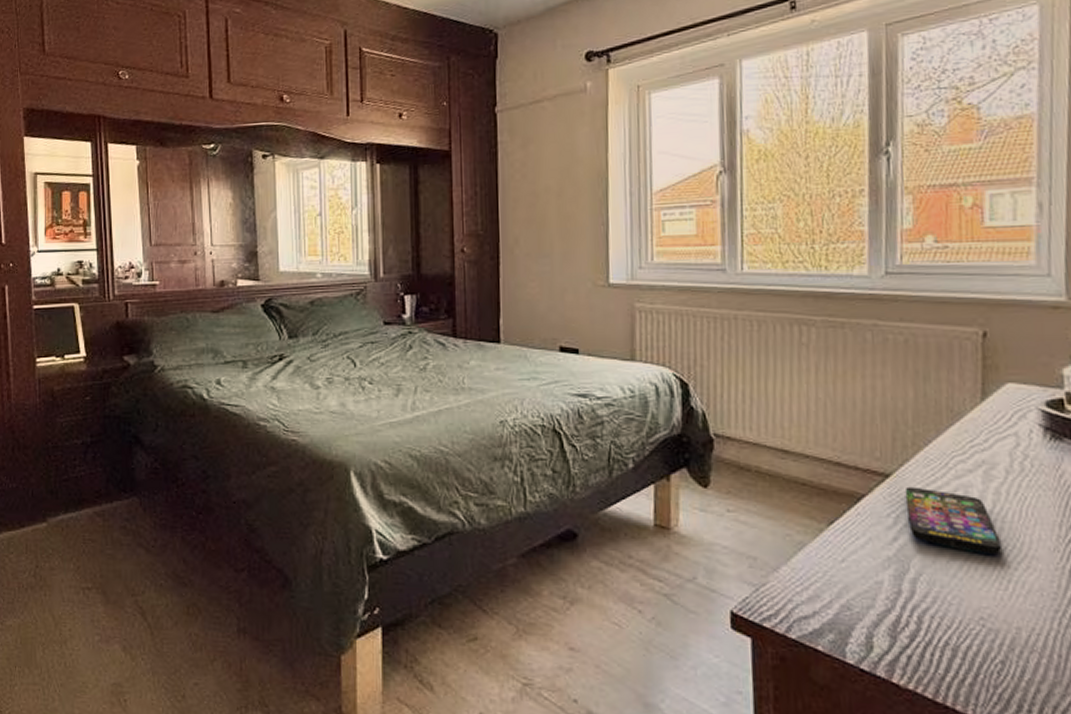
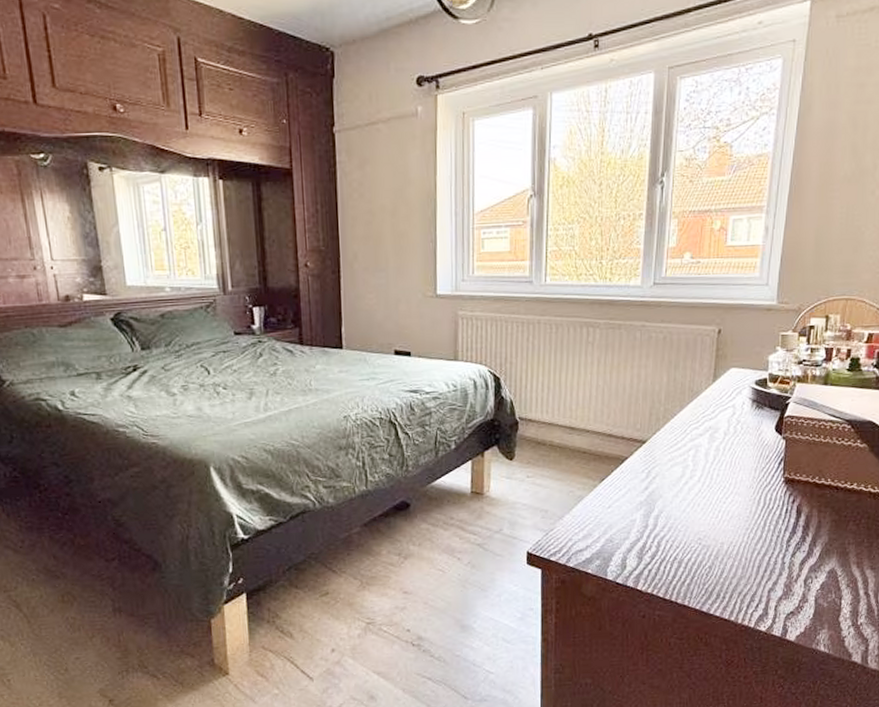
smartphone: present [904,486,1001,556] -> none [655,449,716,495]

